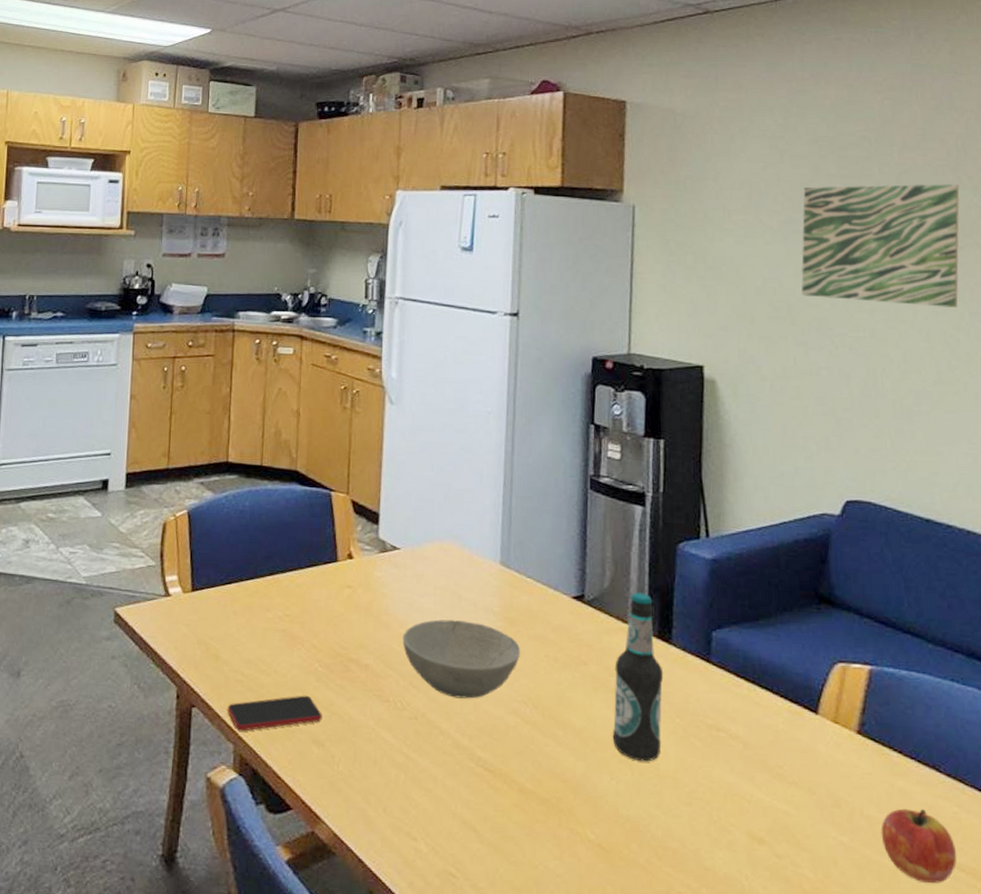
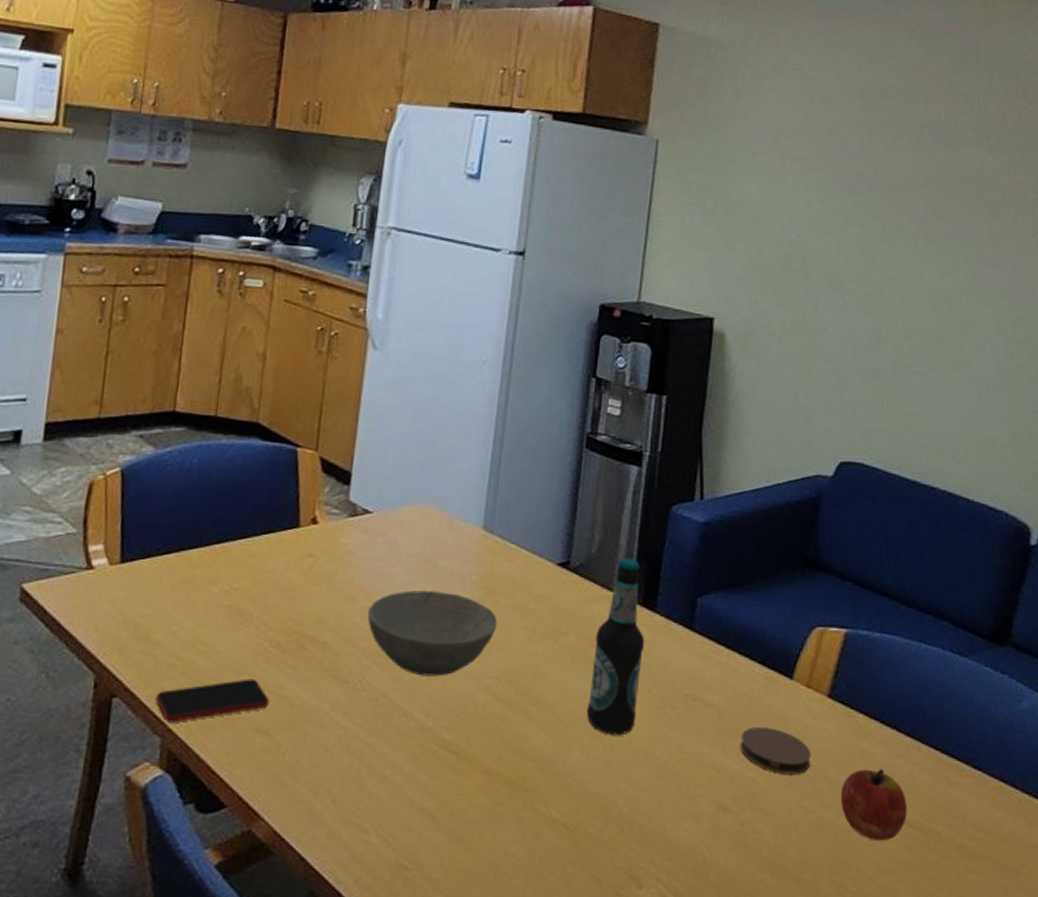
coaster: none [769,760,845,810] -> present [740,727,811,774]
wall art: present [801,183,960,308] -> none [818,133,977,268]

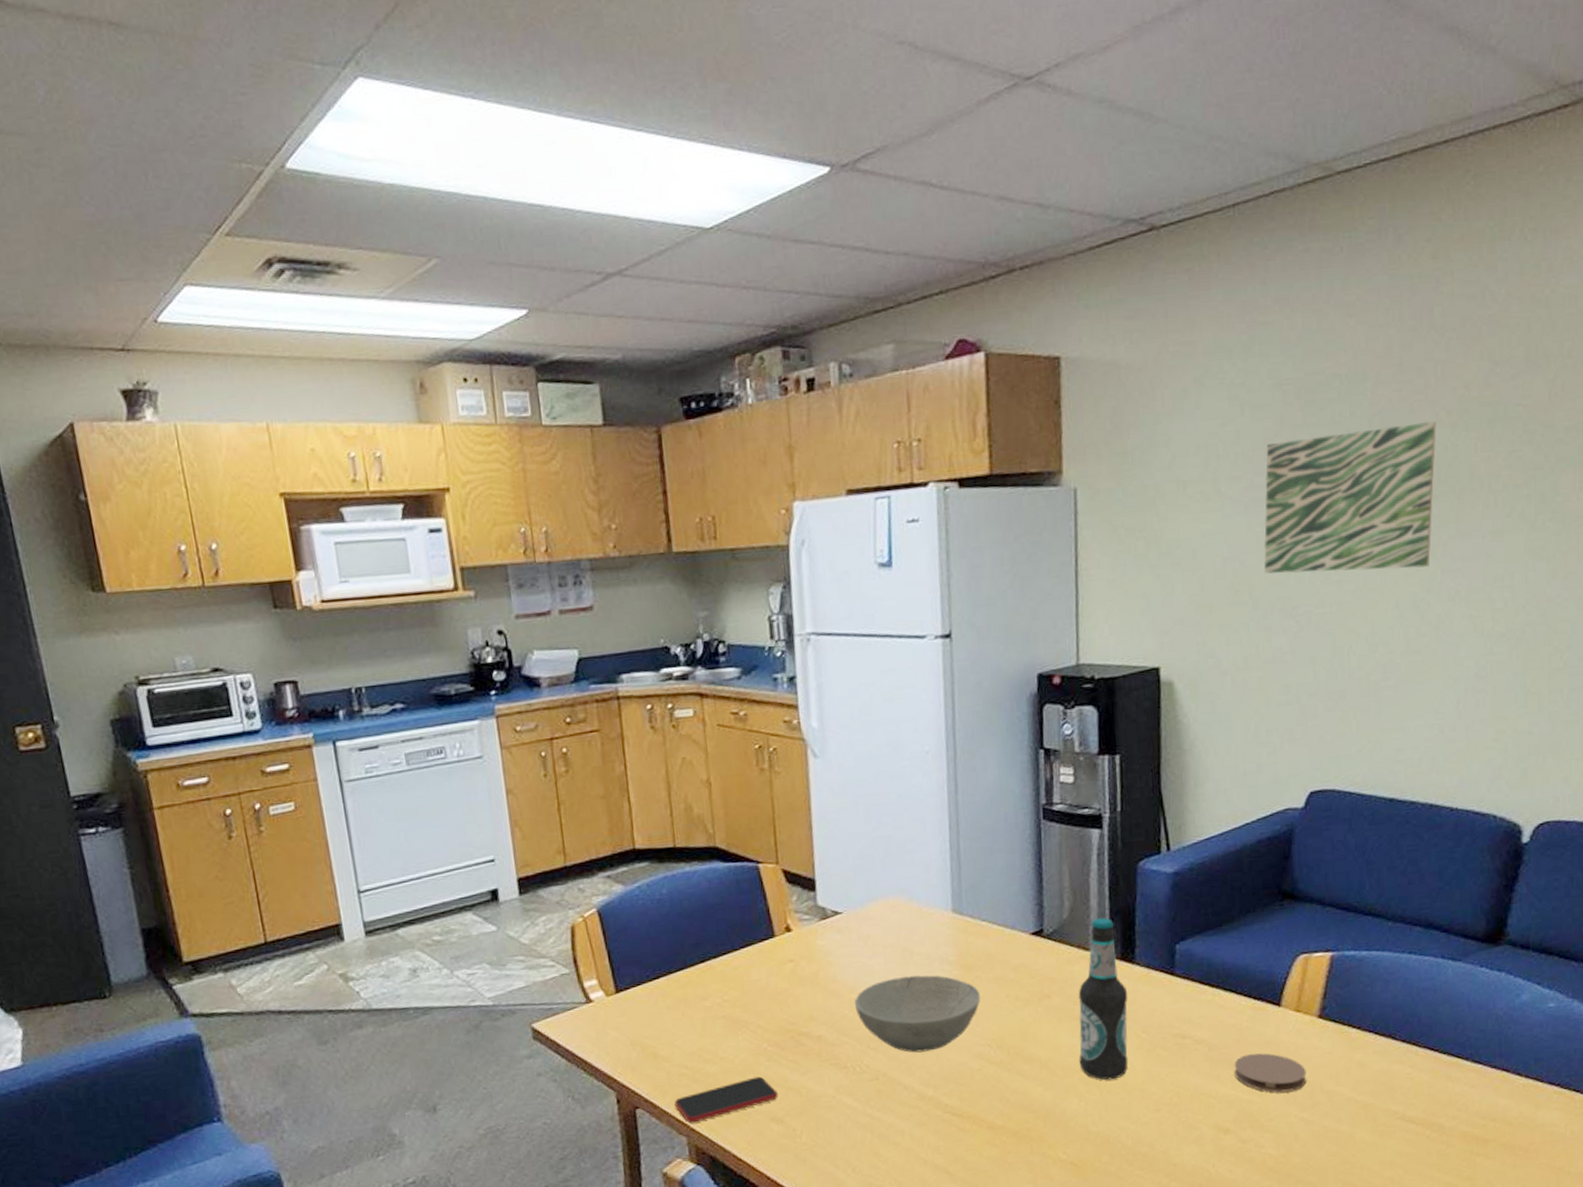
wall art: none [818,133,977,268] -> present [1263,421,1436,574]
apple: present [840,768,908,840] -> none [1339,1075,1409,1140]

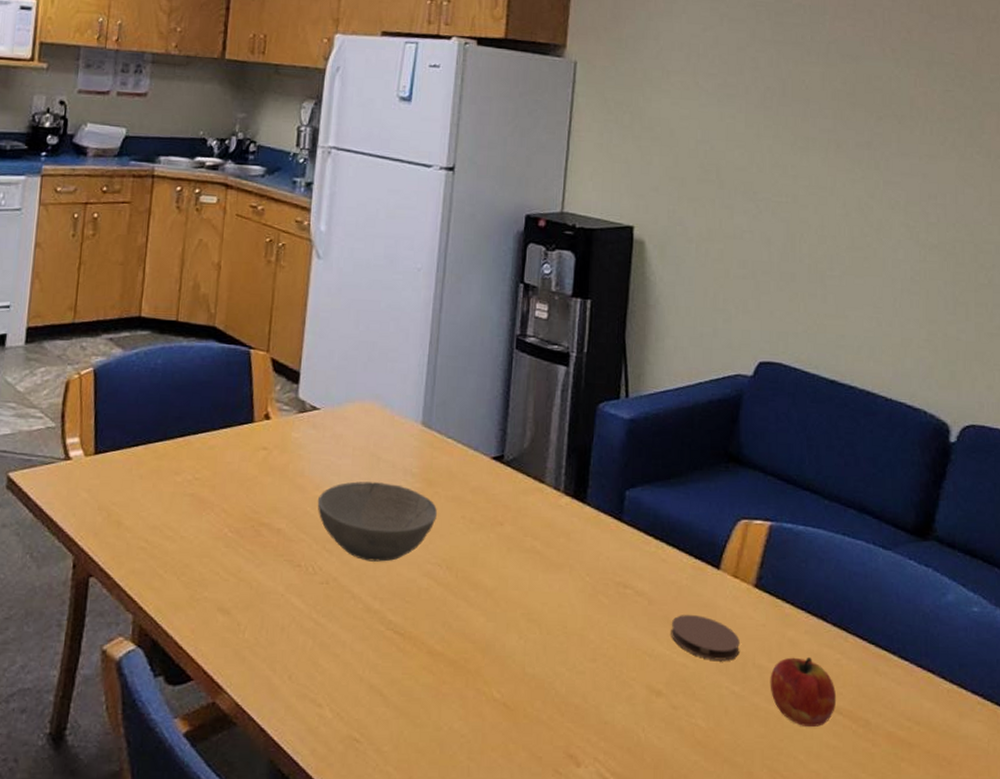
smartphone: present [674,1076,778,1123] -> none [127,561,230,601]
bottle: present [1078,917,1129,1080] -> none [523,452,577,620]
wall art: present [1263,421,1436,574] -> none [731,51,883,176]
apple: none [1339,1075,1409,1140] -> present [770,656,837,727]

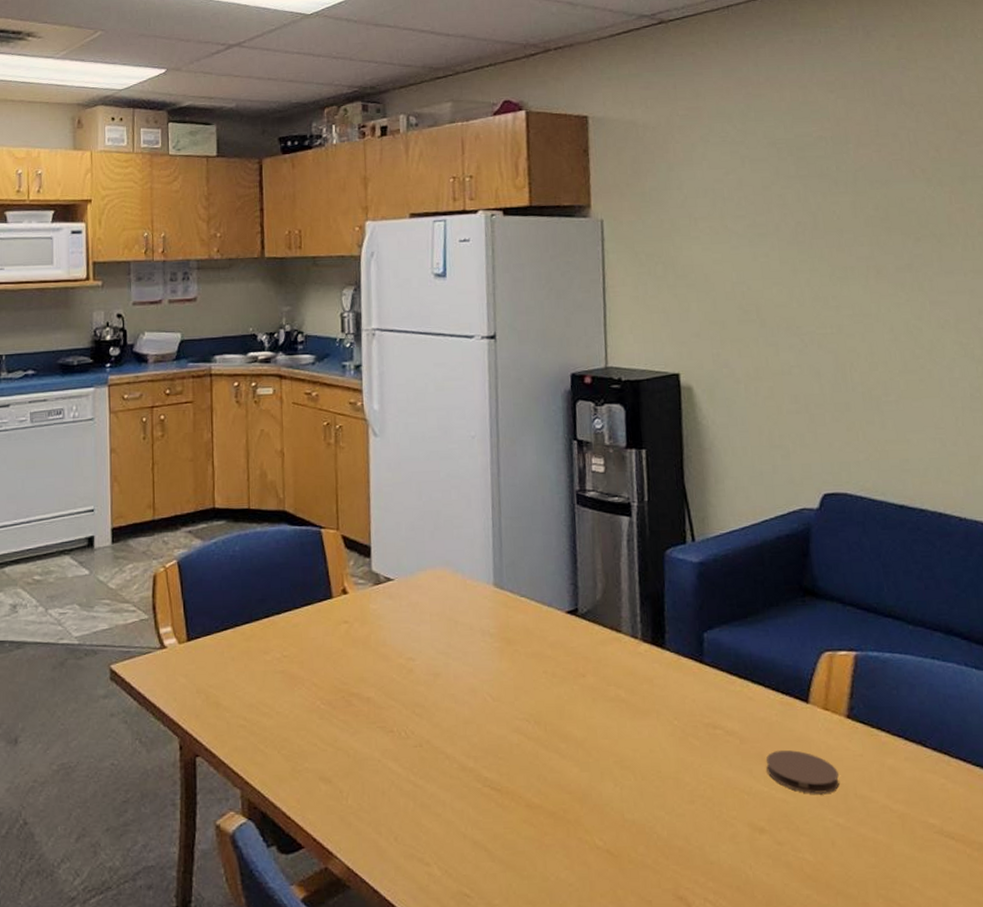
bowl: present [317,481,438,562] -> none [401,645,520,722]
apple: present [770,656,837,727] -> none [874,783,947,854]

